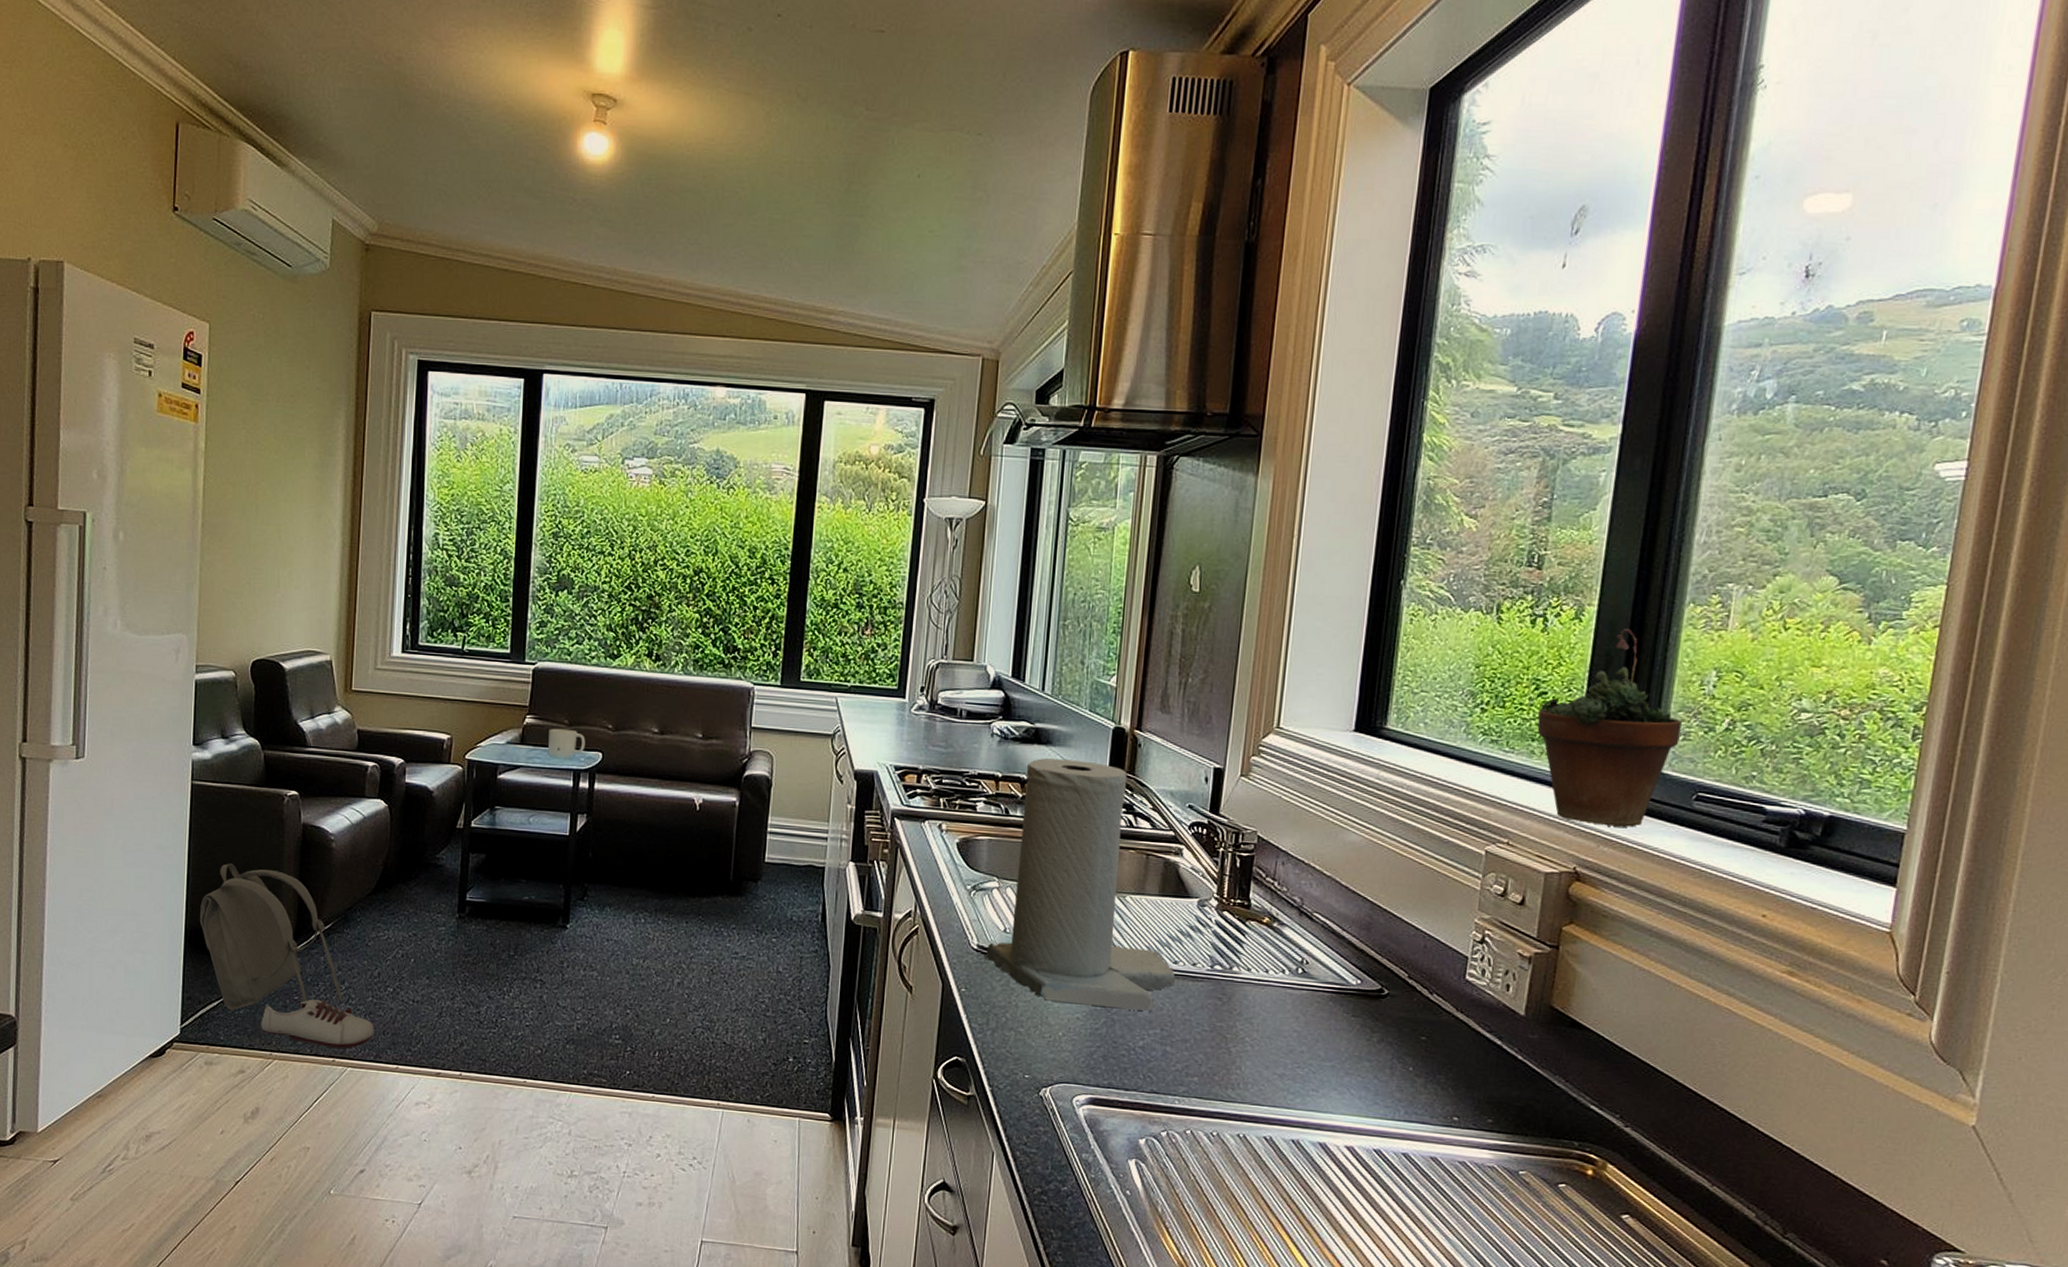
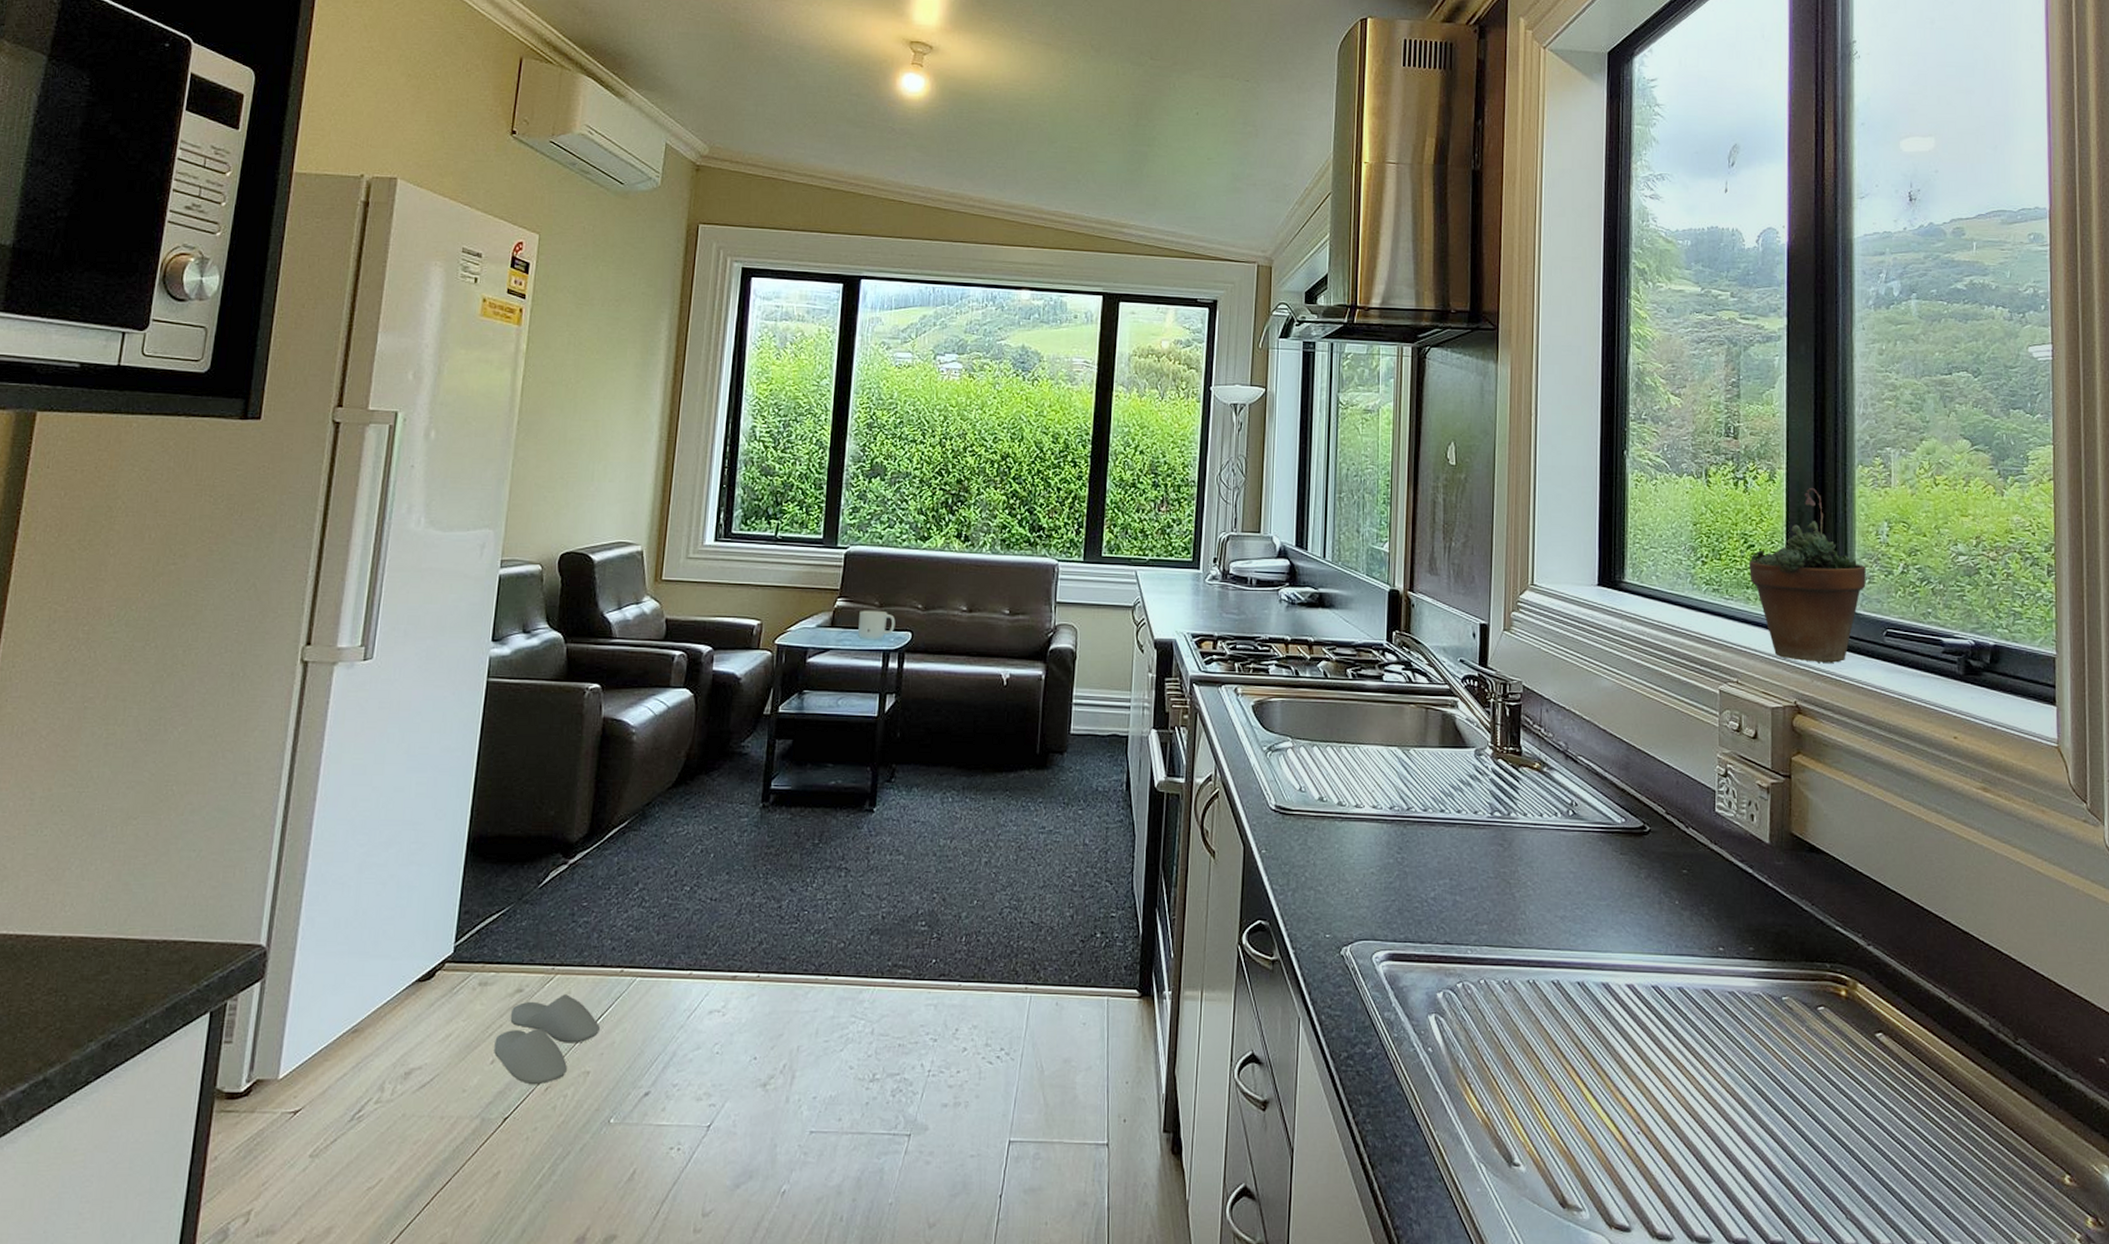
backpack: present [200,863,343,1011] -> none [485,763,636,923]
slippers: none [223,1078,317,1155] -> present [494,994,601,1085]
shoe: present [261,999,374,1049] -> none [544,905,668,958]
paper towel: present [985,758,1176,1011] -> none [1283,621,1460,861]

